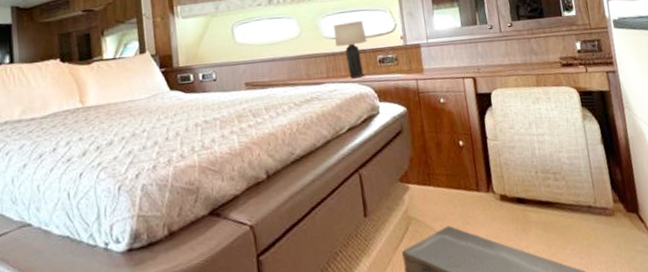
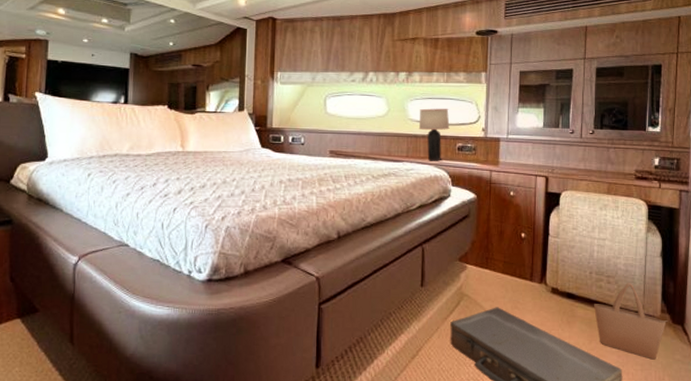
shopping bag: none [546,176,623,256] -> present [594,283,669,360]

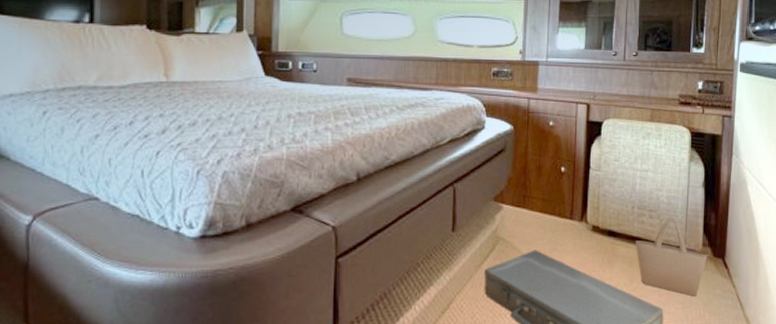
table lamp: present [418,108,450,161] -> none [449,28,484,89]

